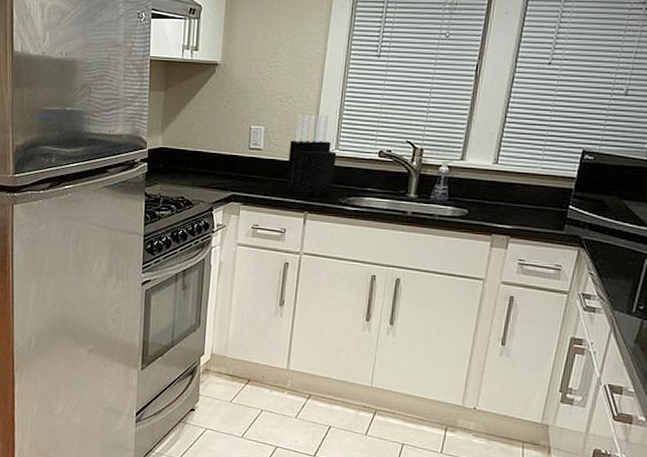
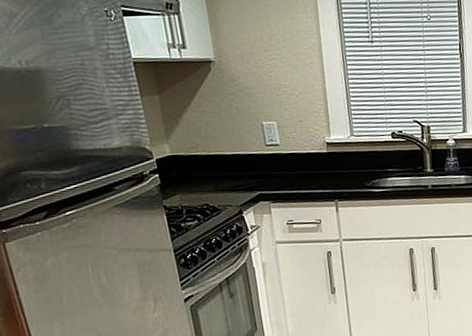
knife block: present [285,114,337,198] -> none [305,103,358,187]

